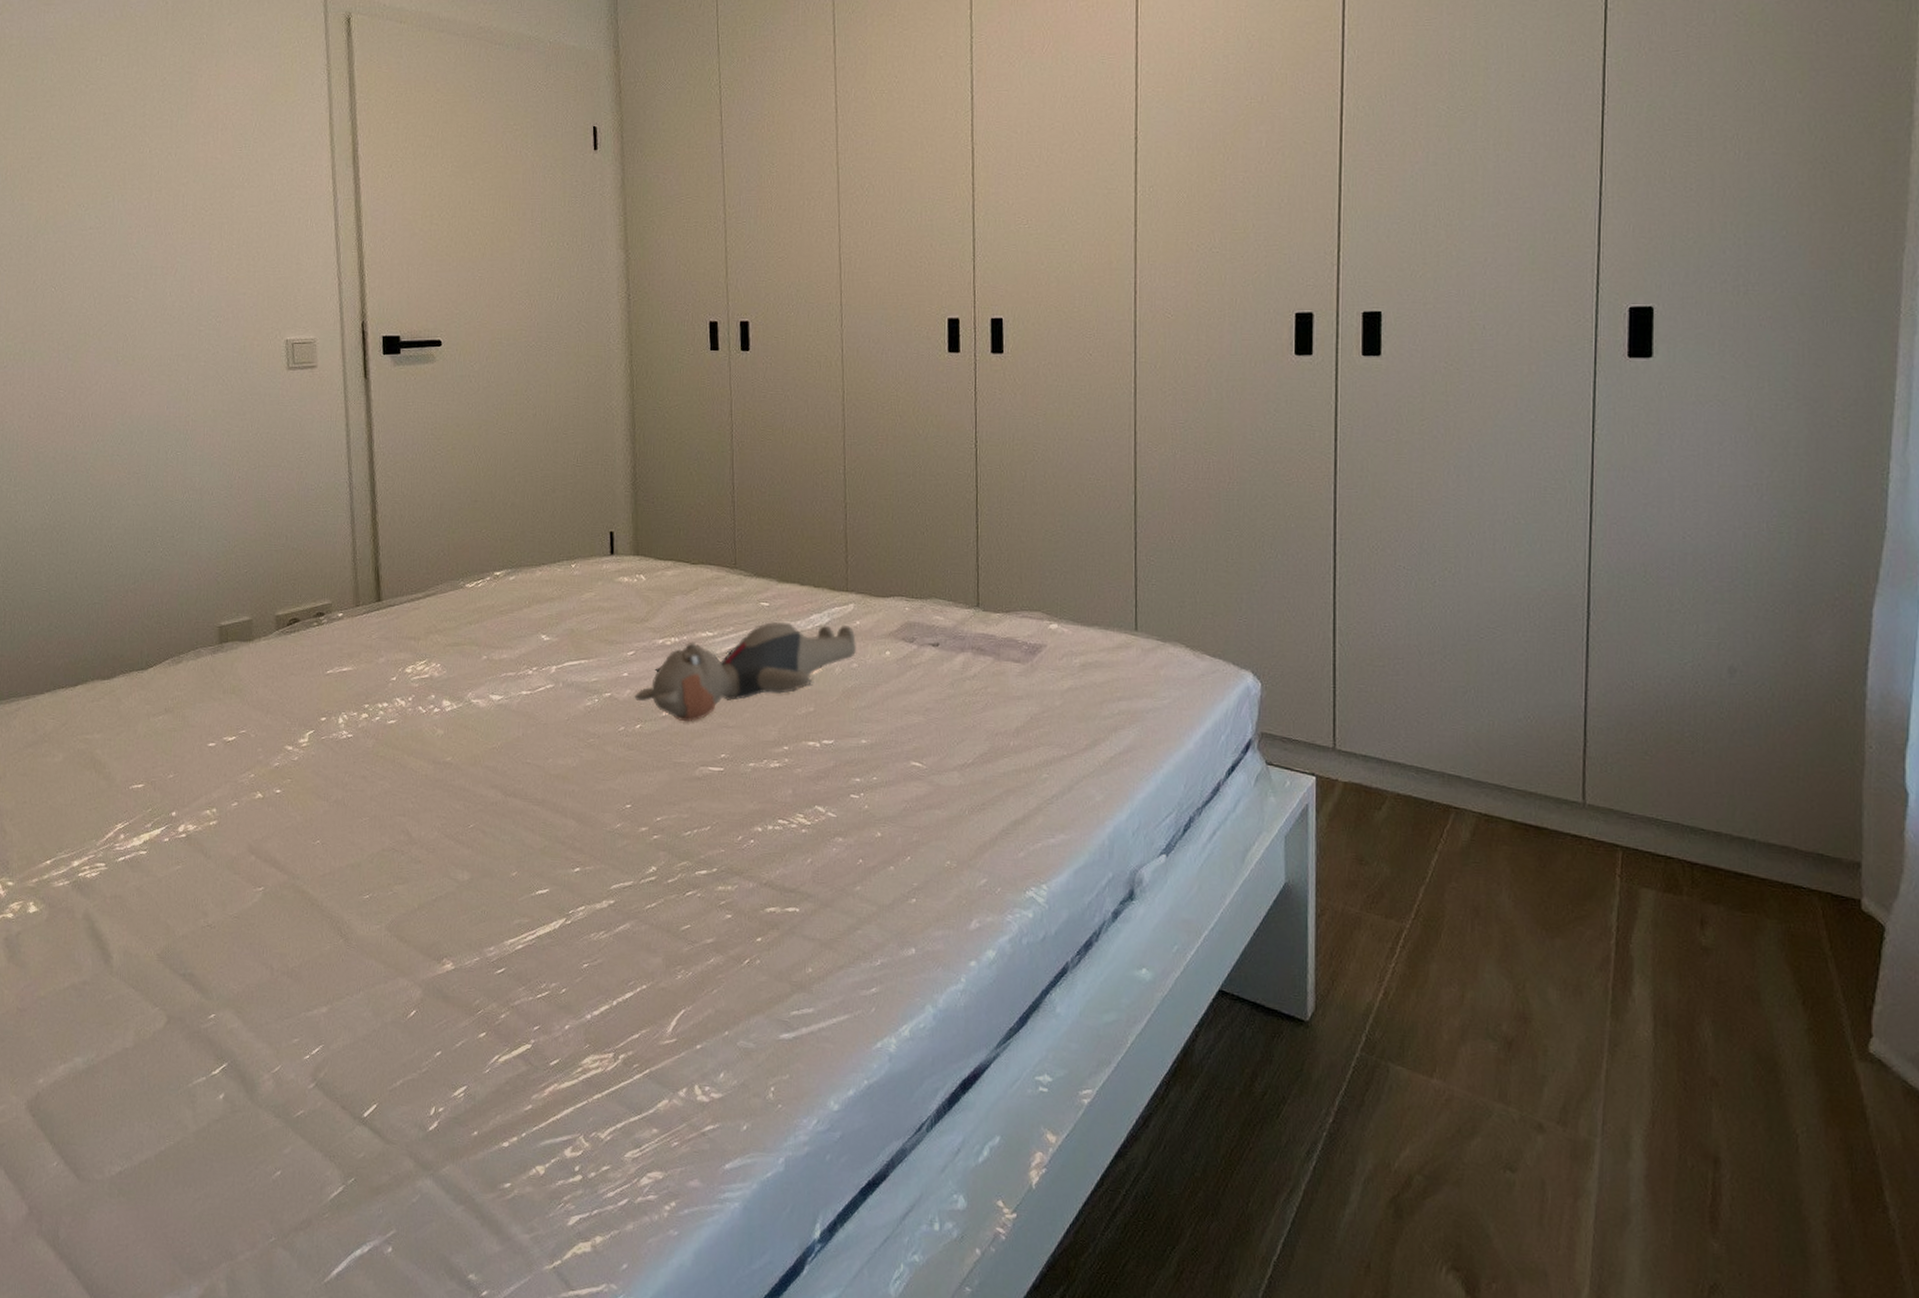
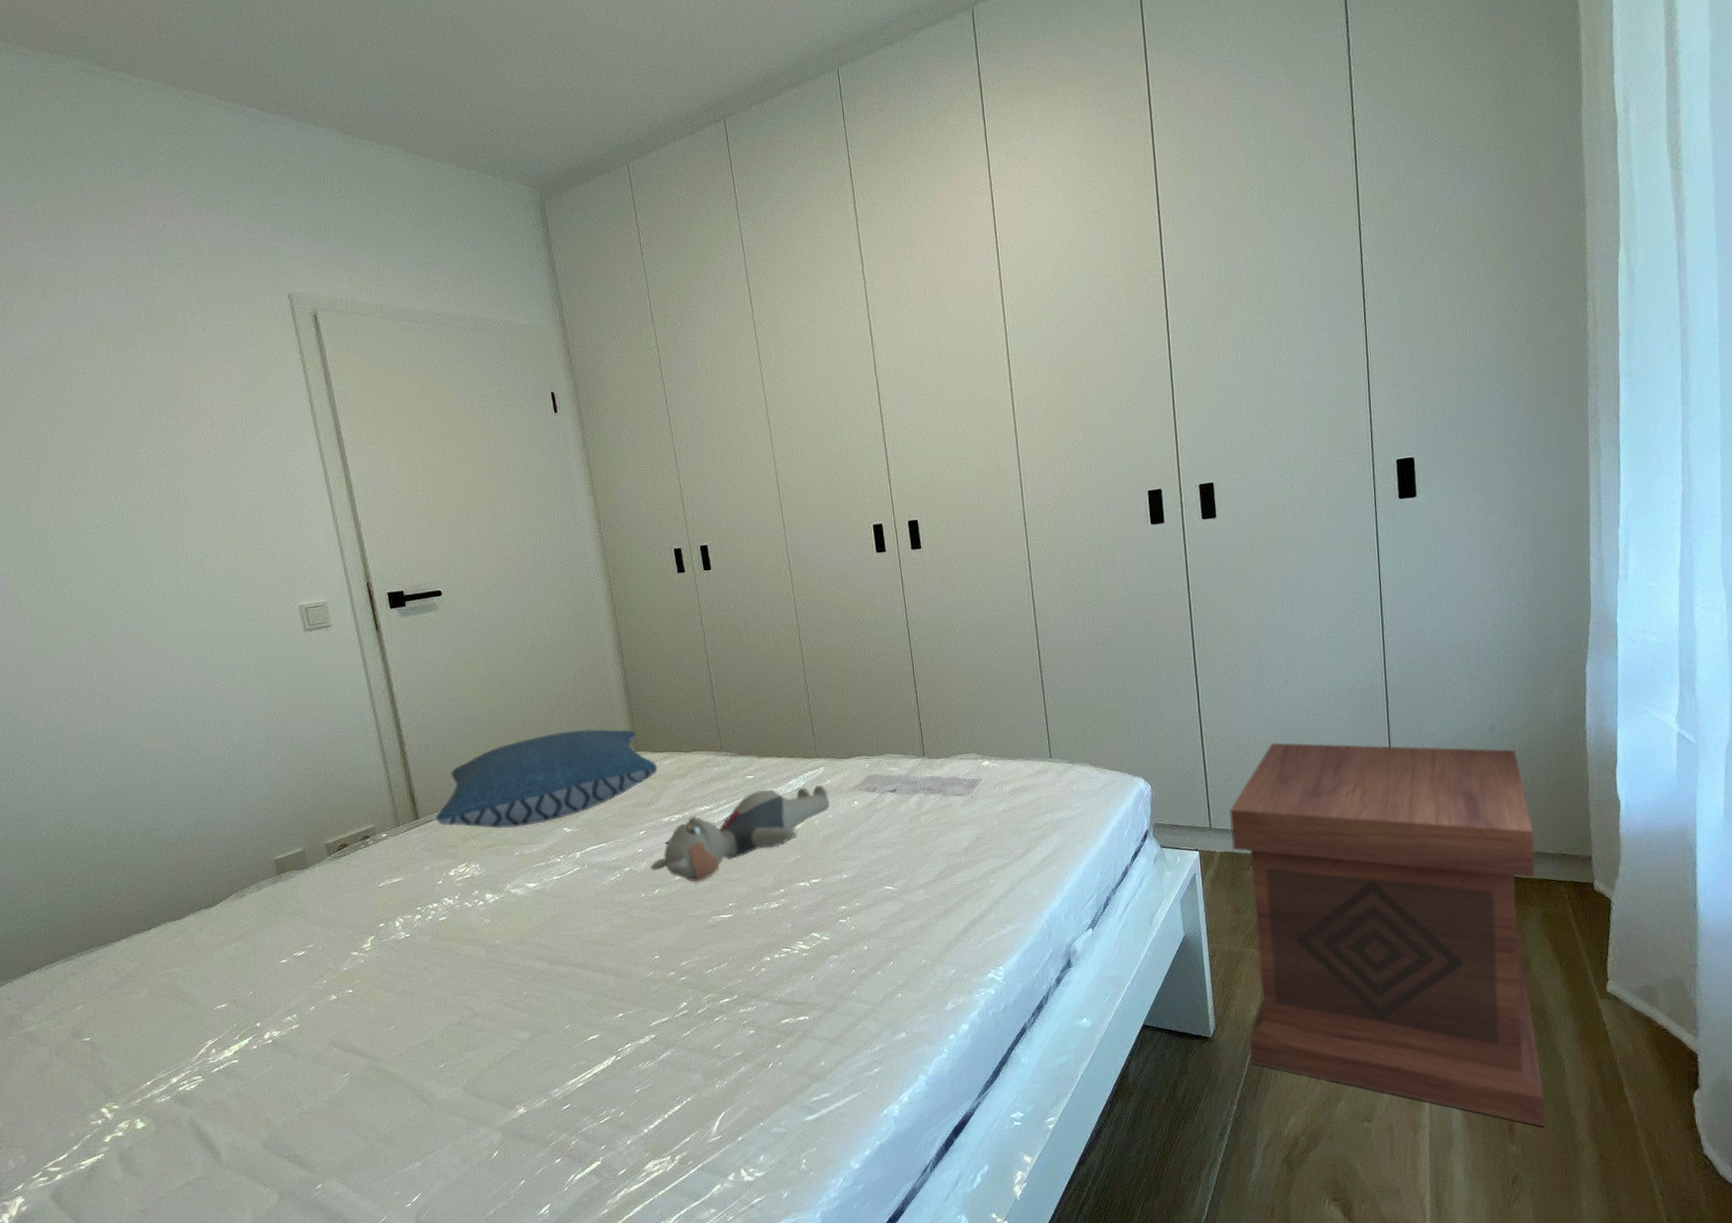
pillow: none [399,521,658,627] -> present [435,729,658,829]
side table: none [1357,651,1780,1224] -> present [1229,742,1545,1127]

